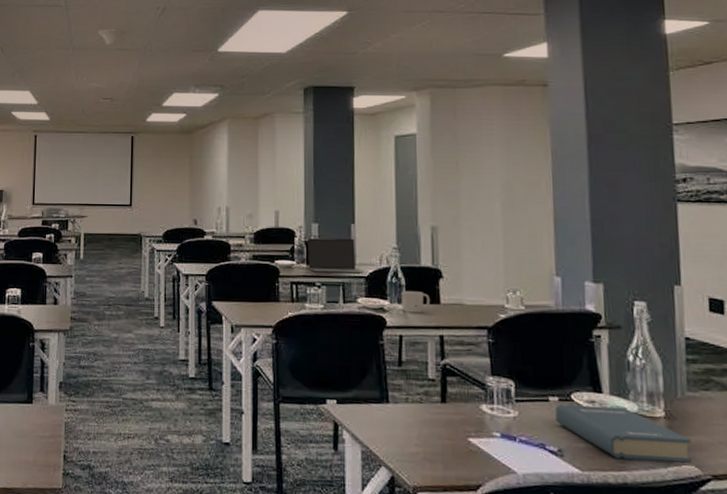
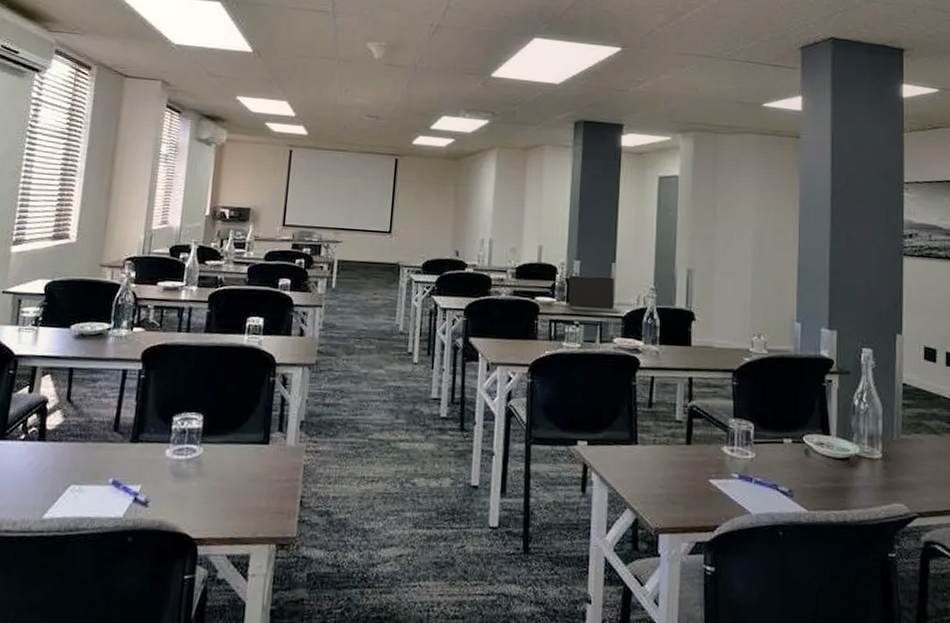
mug: present [401,291,430,313] -> none [655,332,682,355]
hardback book: present [555,404,691,463] -> none [788,445,902,502]

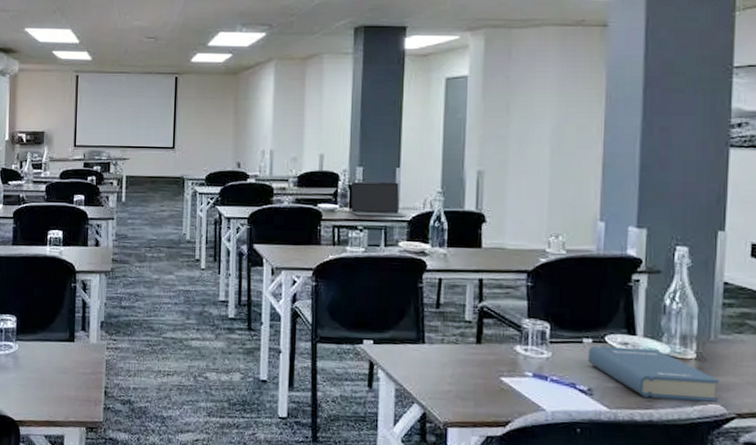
hardback book: none [788,445,902,502] -> present [588,345,719,402]

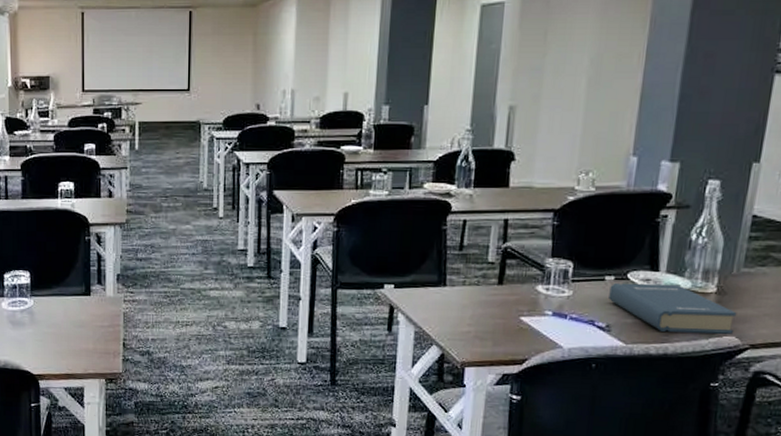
laptop: present [351,182,406,218] -> none [375,120,433,158]

